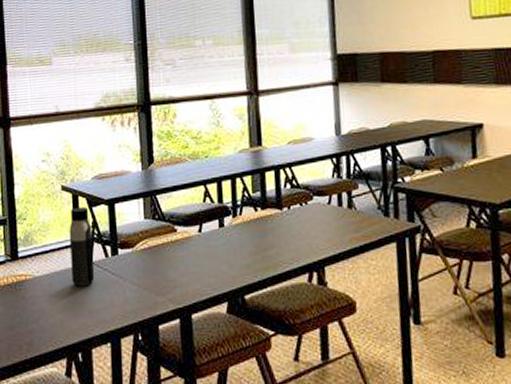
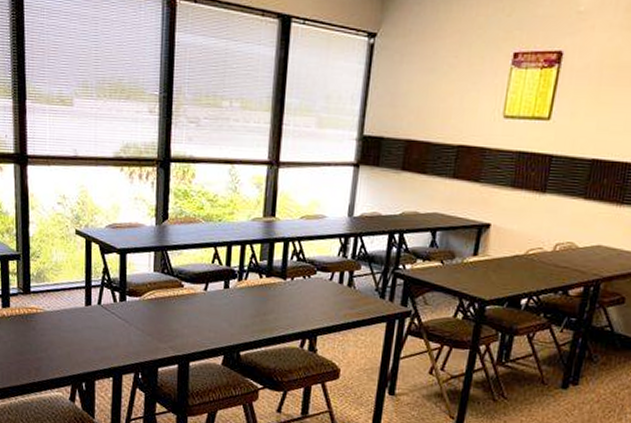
water bottle: present [69,207,95,287] -> none [80,252,103,326]

